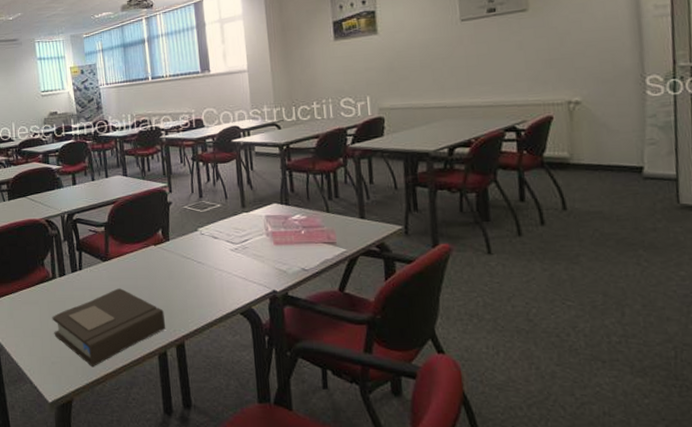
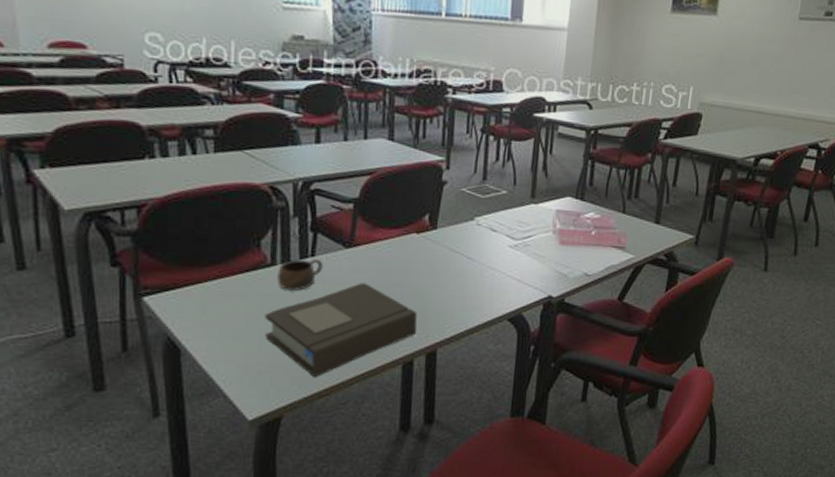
cup: none [57,271,89,297] -> present [277,258,323,291]

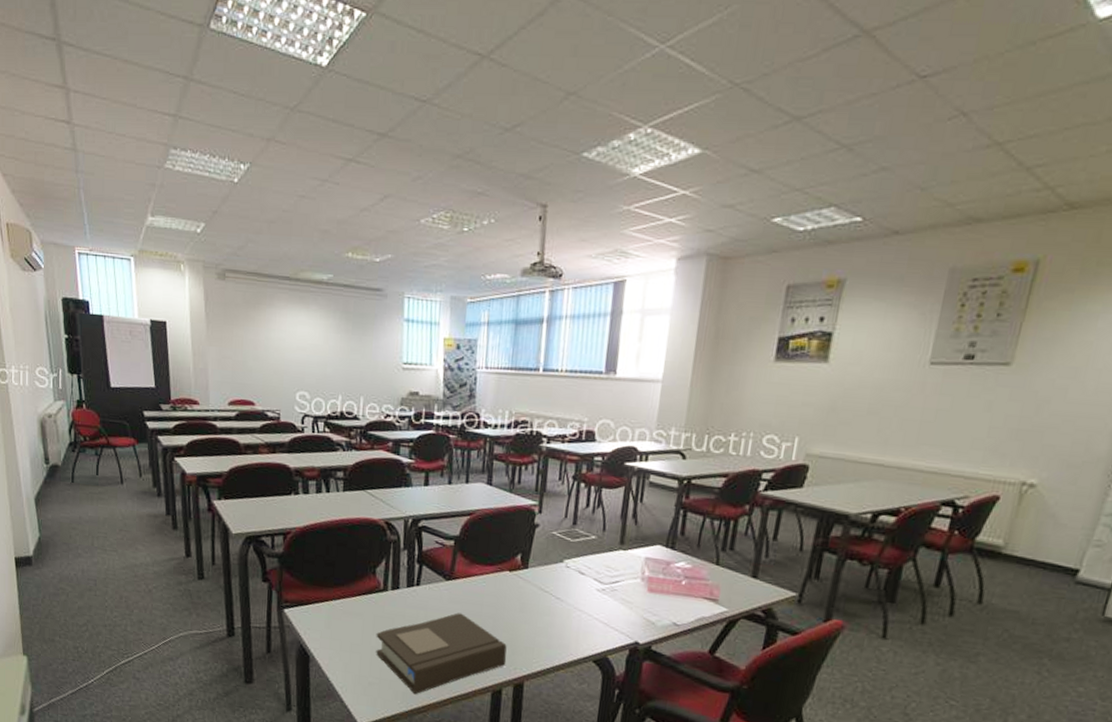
cup: present [277,258,323,291] -> none [387,587,427,615]

